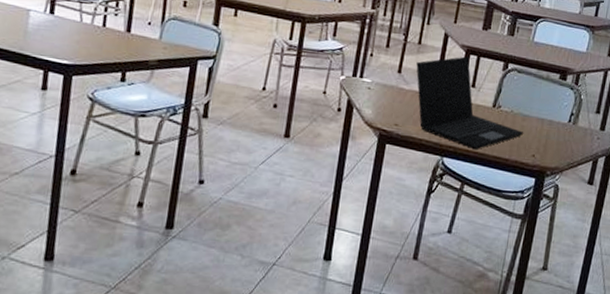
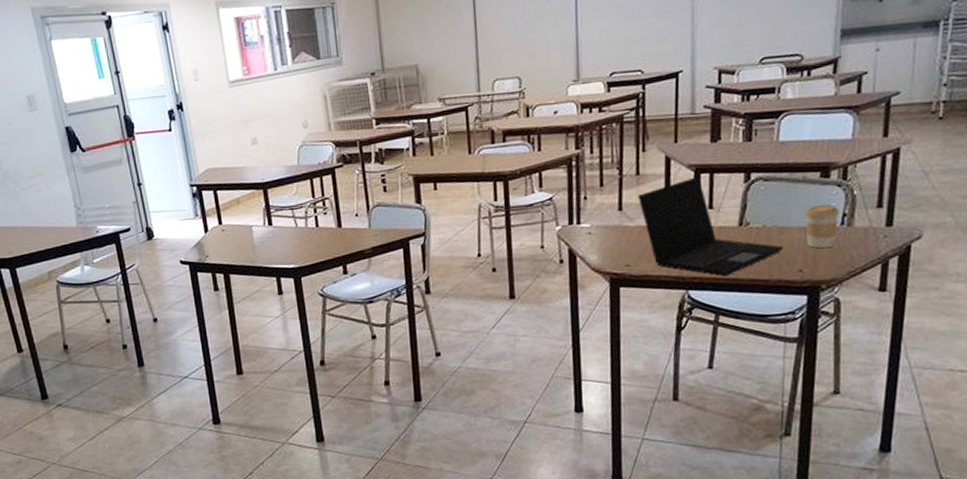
coffee cup: none [541,101,569,140] -> present [804,204,840,249]

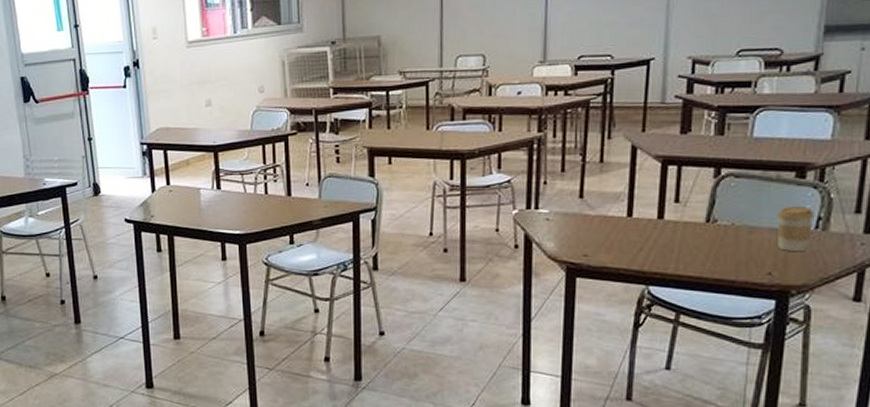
laptop: present [638,176,784,277] -> none [601,168,753,274]

